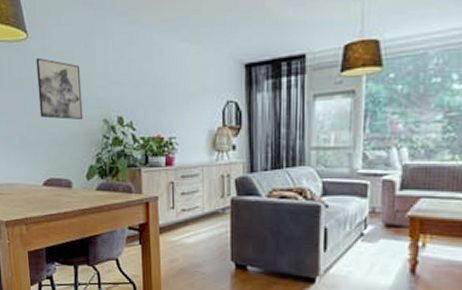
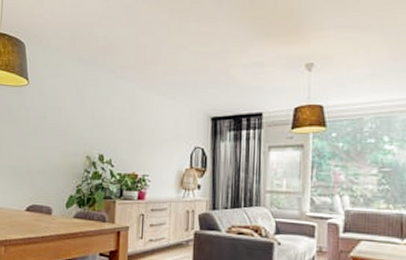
wall art: present [36,57,83,120] -> none [31,101,71,154]

